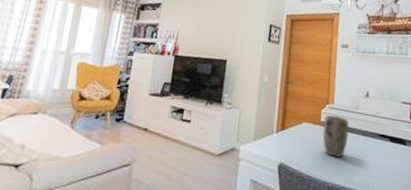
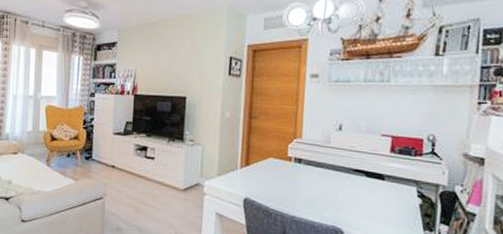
plant pot: present [322,115,350,158] -> none [289,150,320,193]

